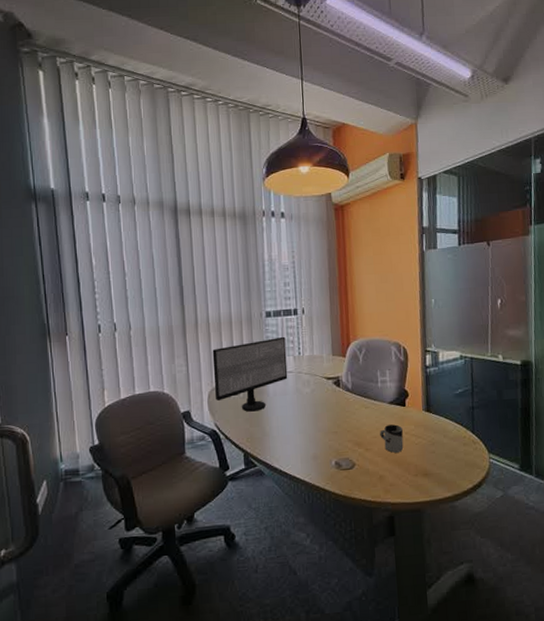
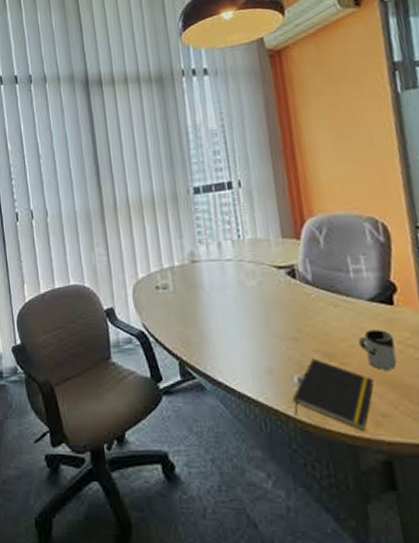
computer monitor: present [212,336,288,412] -> none [134,216,227,310]
notepad: none [330,446,387,498] -> present [292,358,374,432]

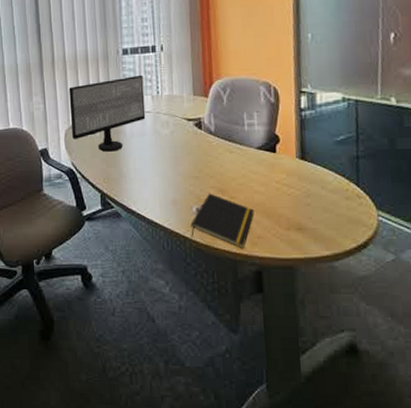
computer monitor: none [134,216,227,310] -> present [69,74,146,152]
cup: present [358,330,397,370] -> none [246,172,274,203]

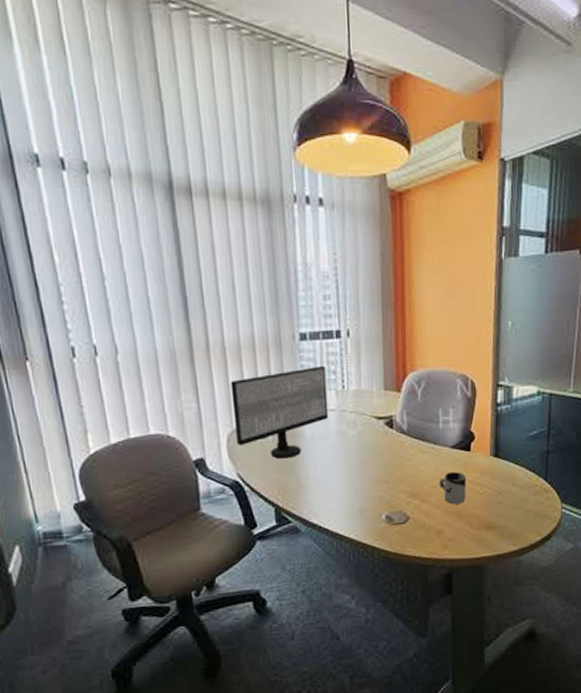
notepad: present [190,193,254,250] -> none [379,498,446,554]
cup: none [246,172,274,203] -> present [439,472,466,504]

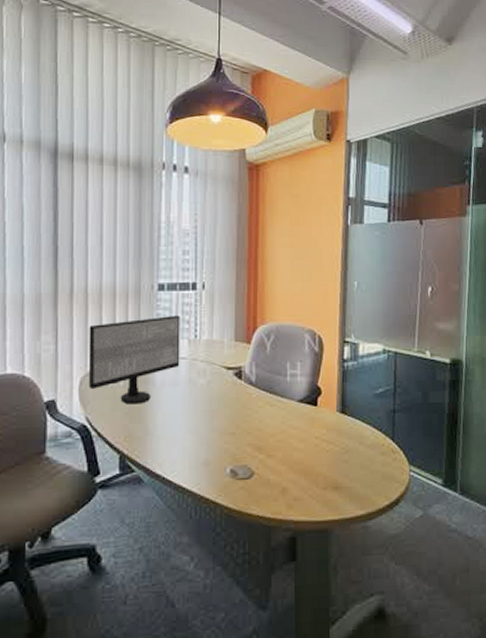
cup: present [439,472,466,504] -> none [285,427,312,461]

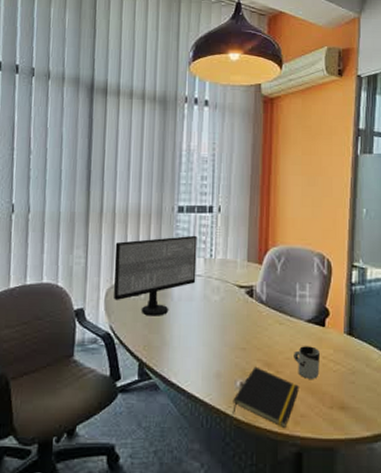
notepad: none [223,451,292,514] -> present [232,366,299,429]
cup: none [285,427,312,461] -> present [294,346,320,379]

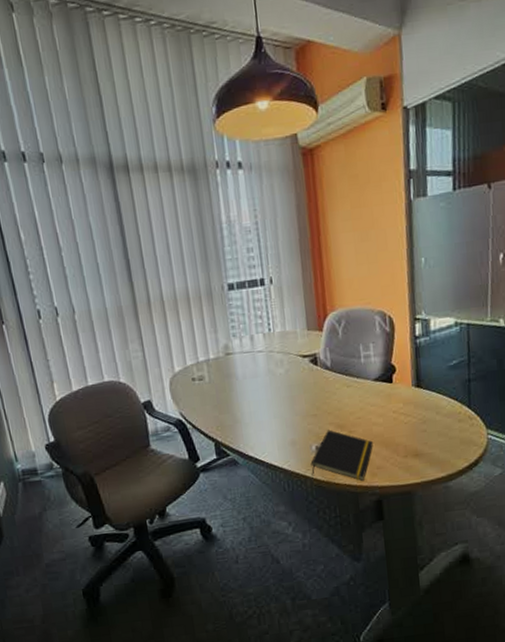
computer monitor: present [113,235,197,316] -> none [170,311,258,398]
cup: present [294,346,320,379] -> none [364,403,392,434]

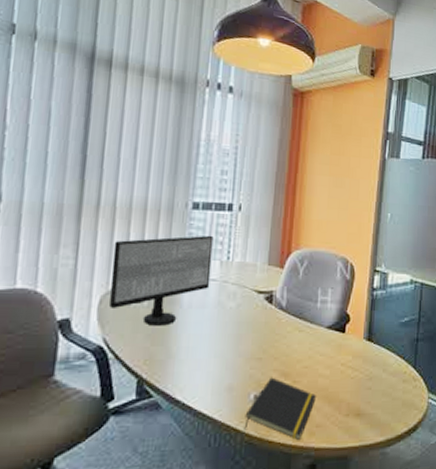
computer monitor: none [170,311,258,398] -> present [109,235,214,326]

